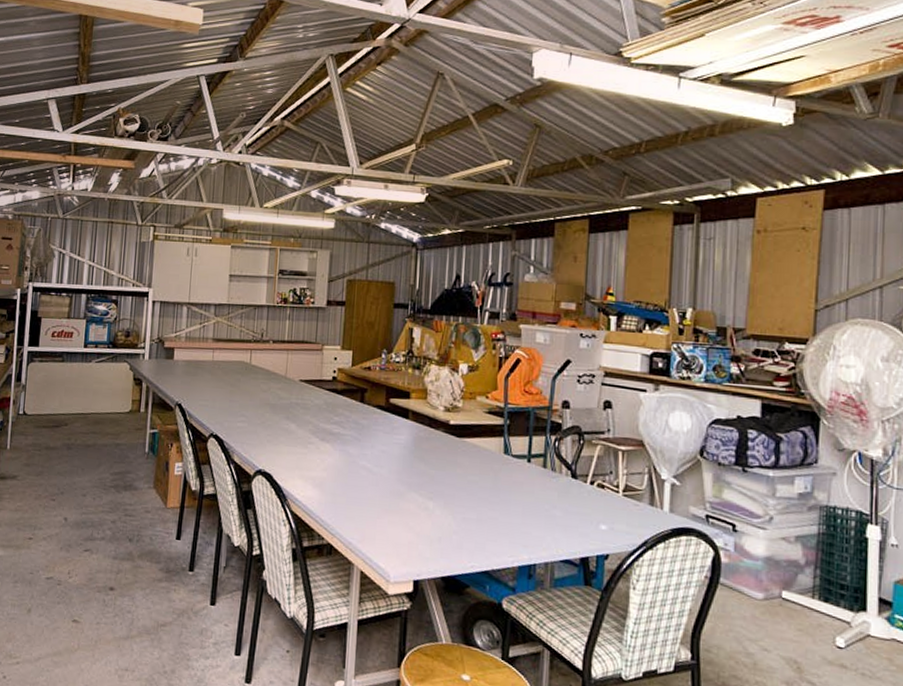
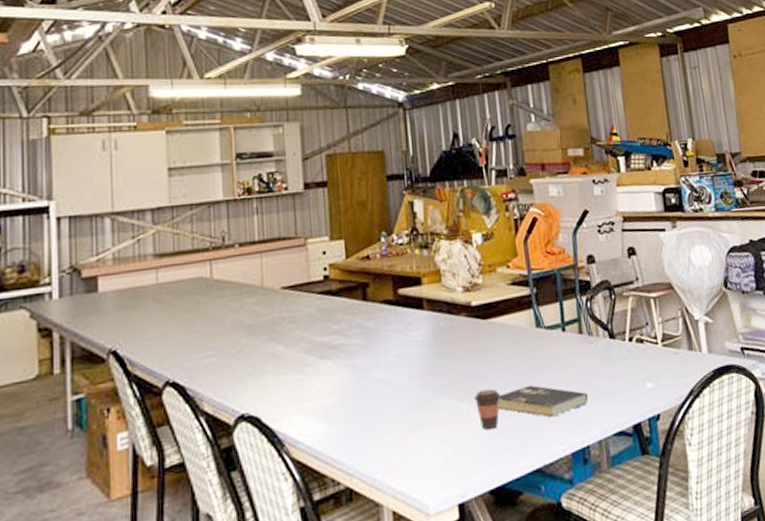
coffee cup: none [440,495,463,529] -> present [474,388,501,430]
book: none [460,500,543,533] -> present [498,385,589,418]

